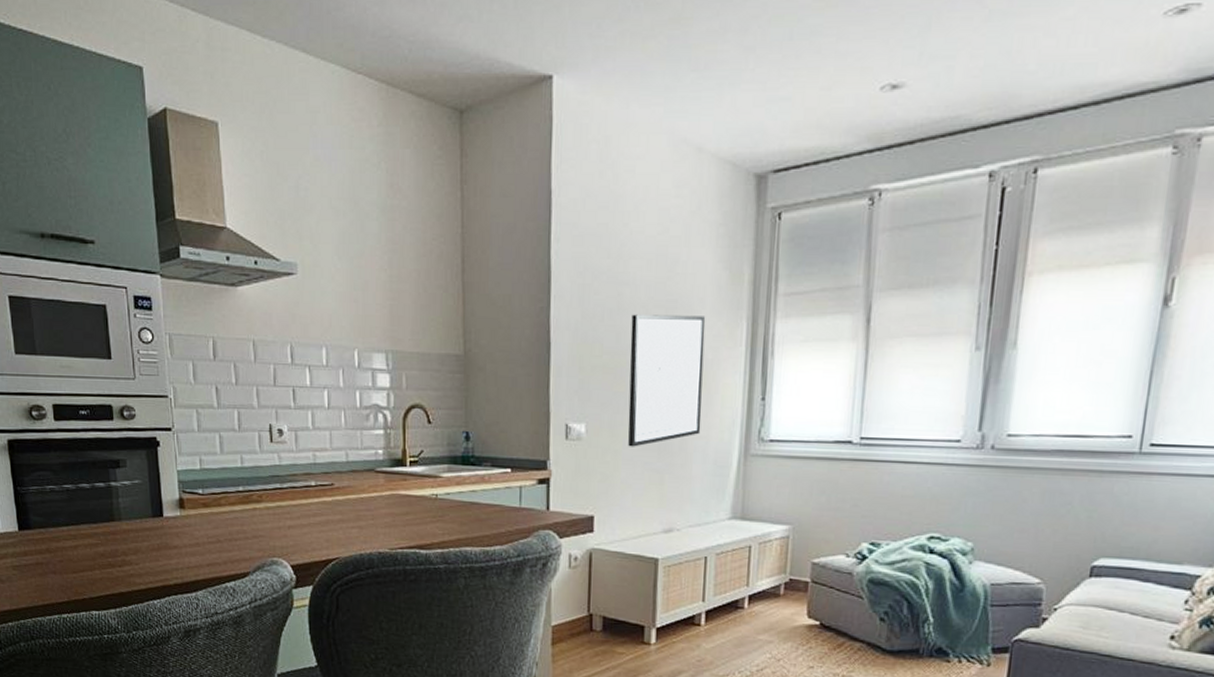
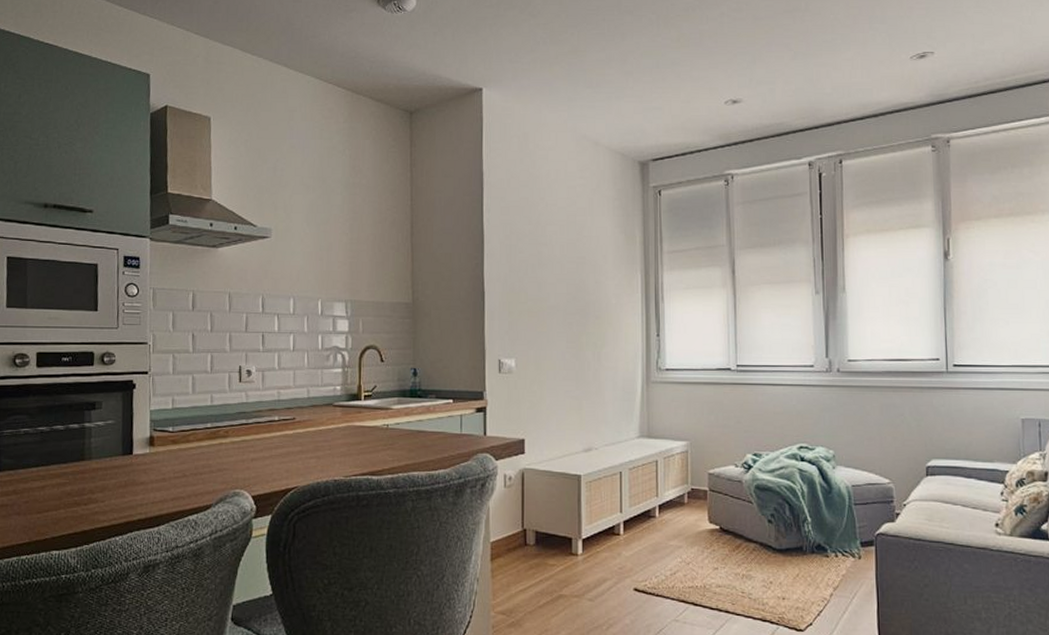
wall art: present [628,314,706,447] -> none [549,268,610,378]

